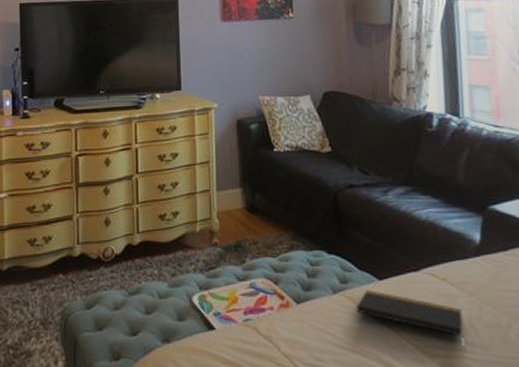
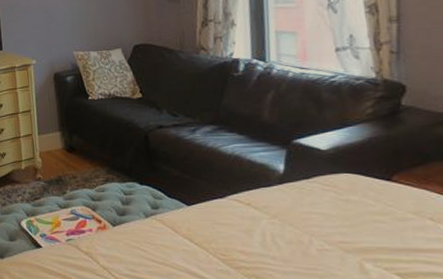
notepad: present [356,290,465,349] -> none [167,214,268,262]

